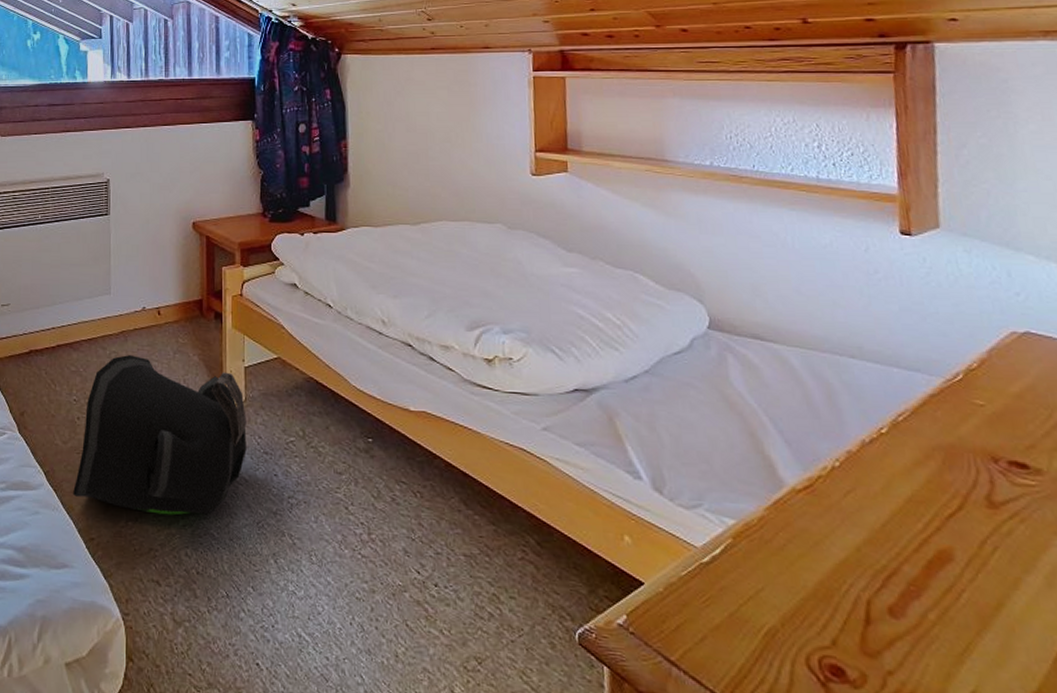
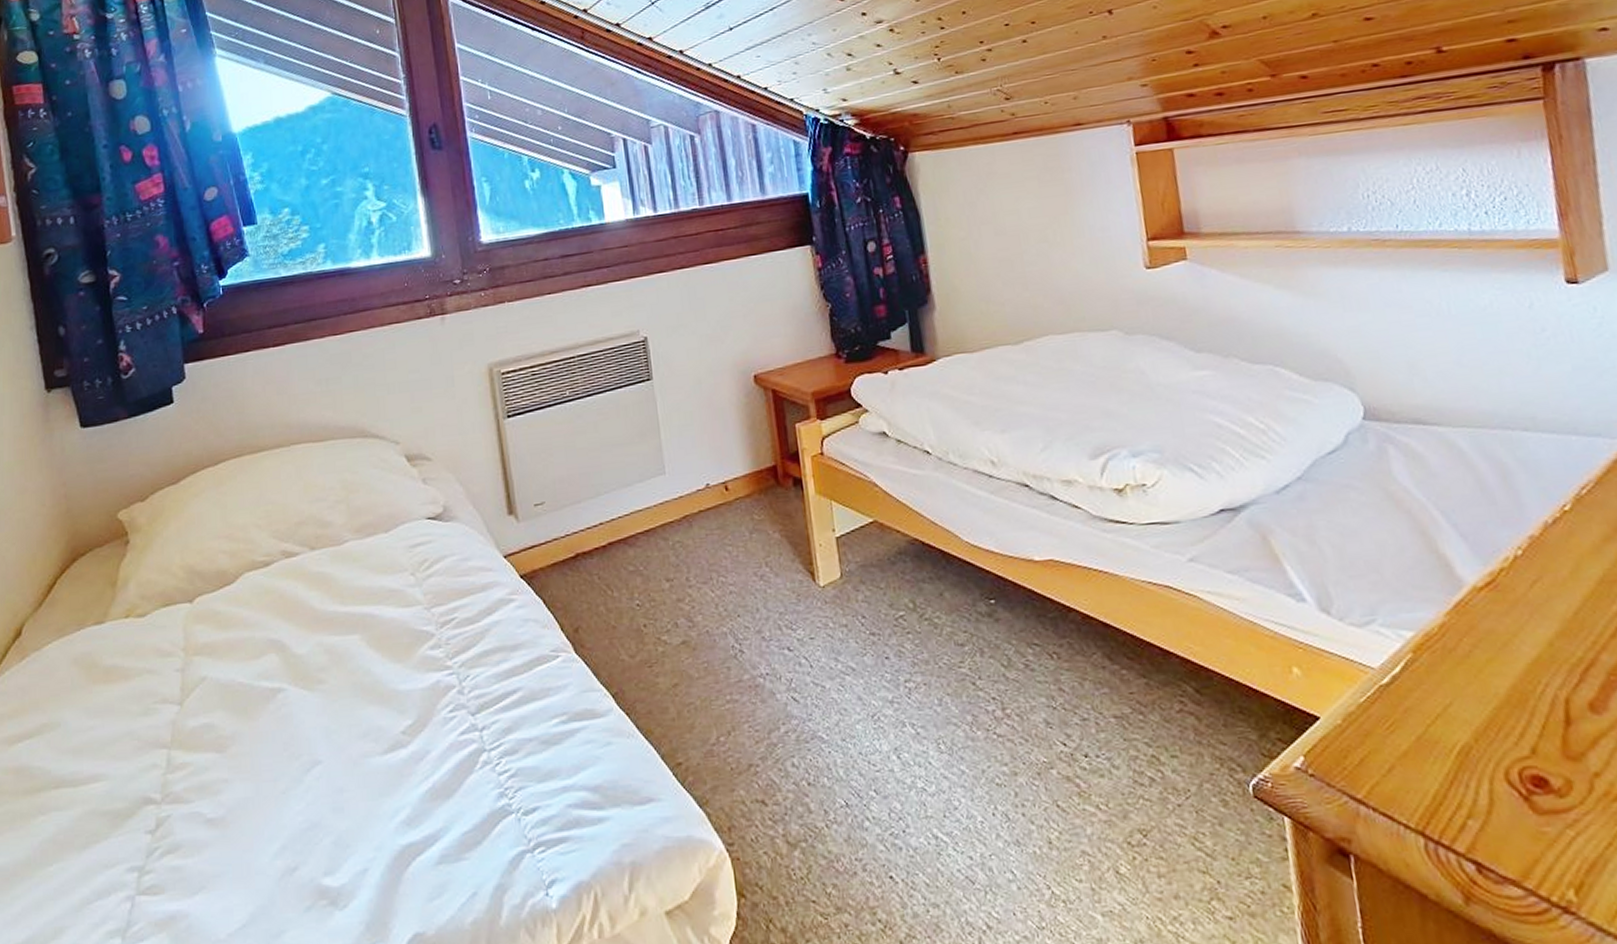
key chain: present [73,354,247,516] -> none [649,541,850,724]

